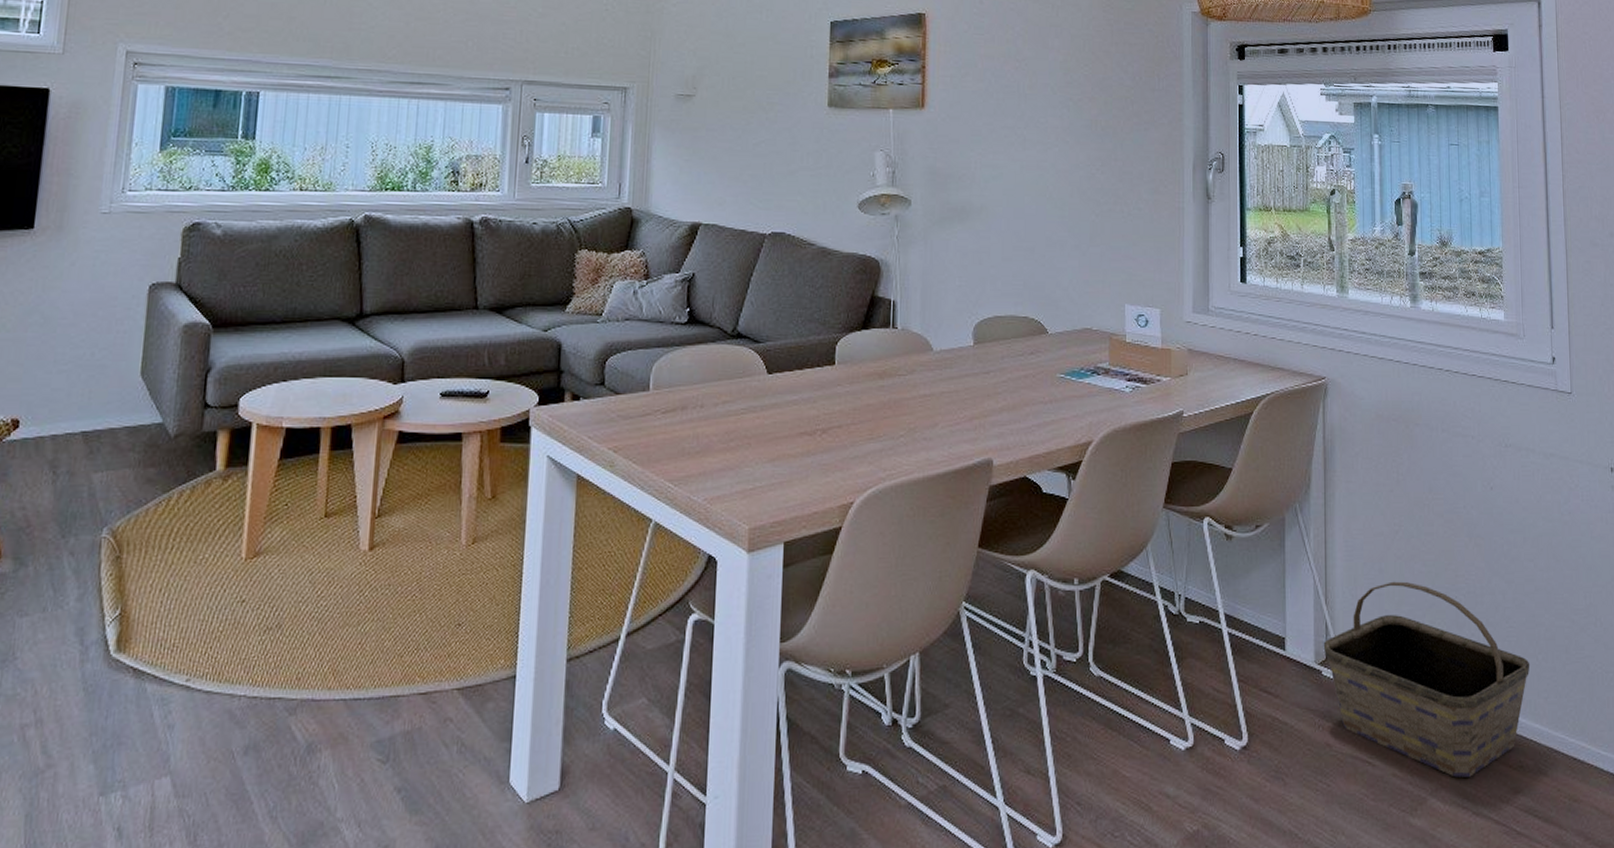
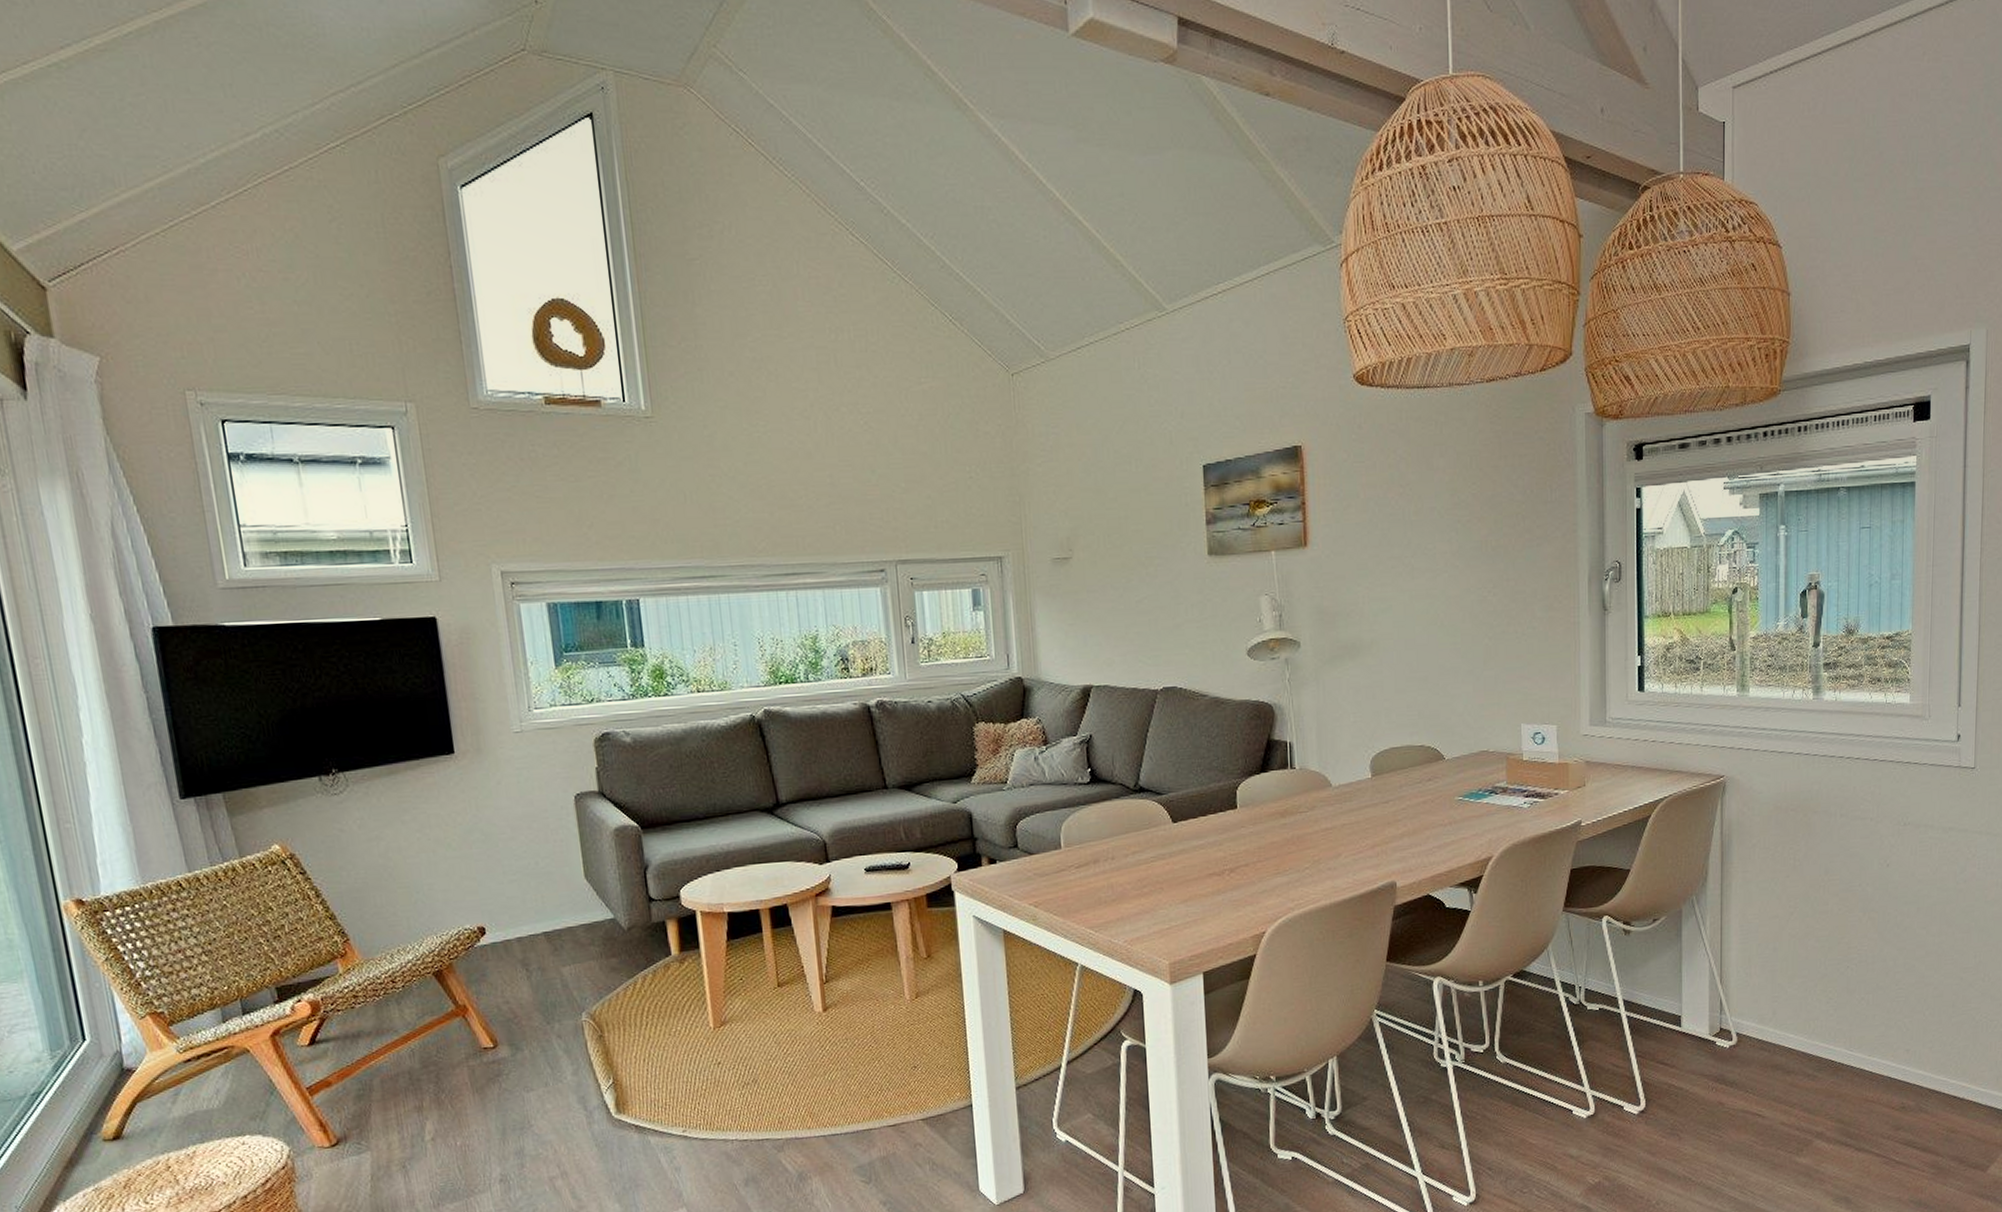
basket: present [1323,581,1530,778] -> none [1717,957,1917,1121]

